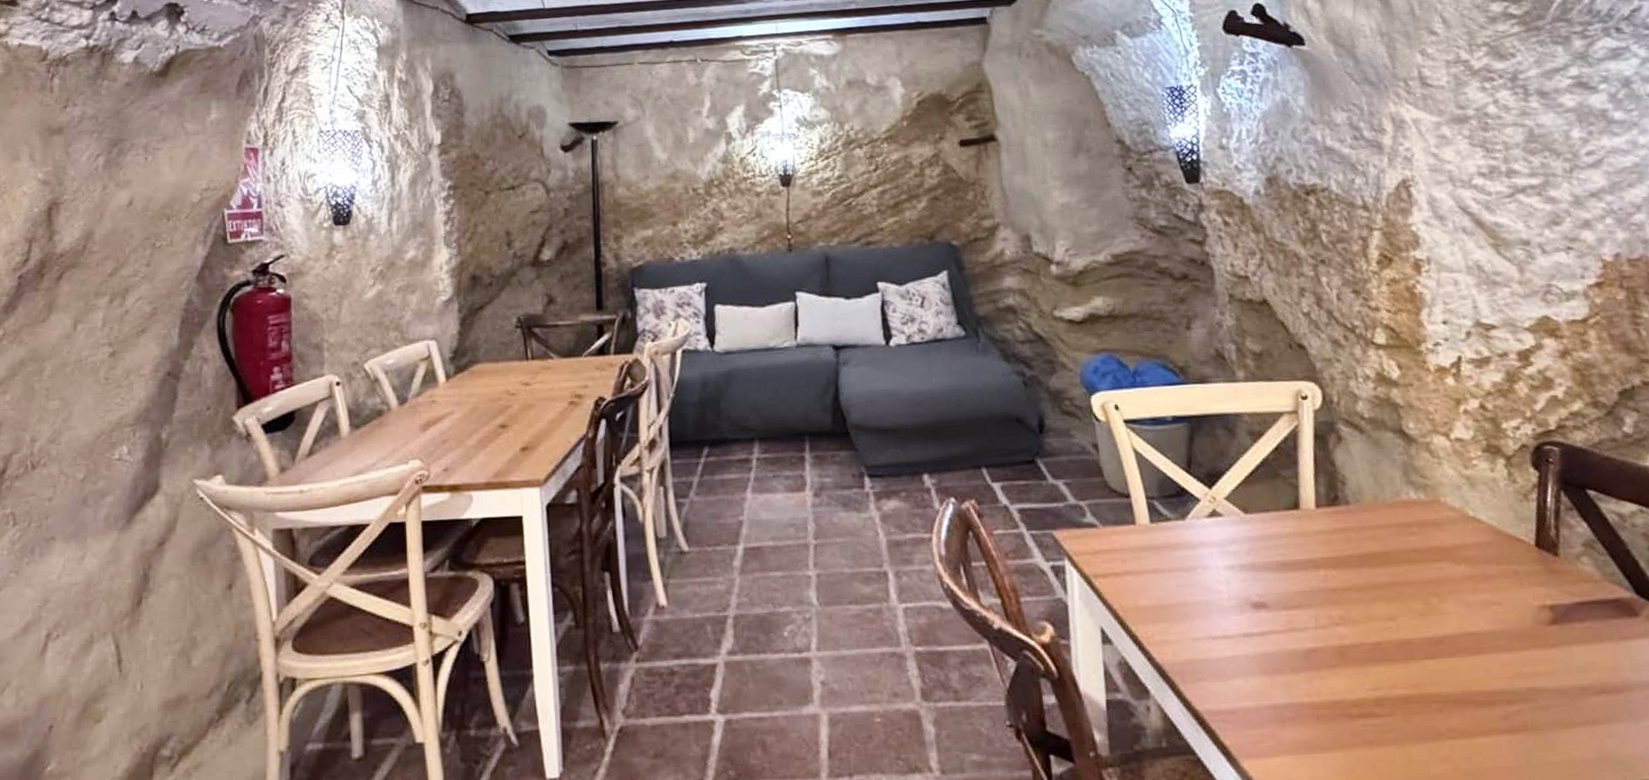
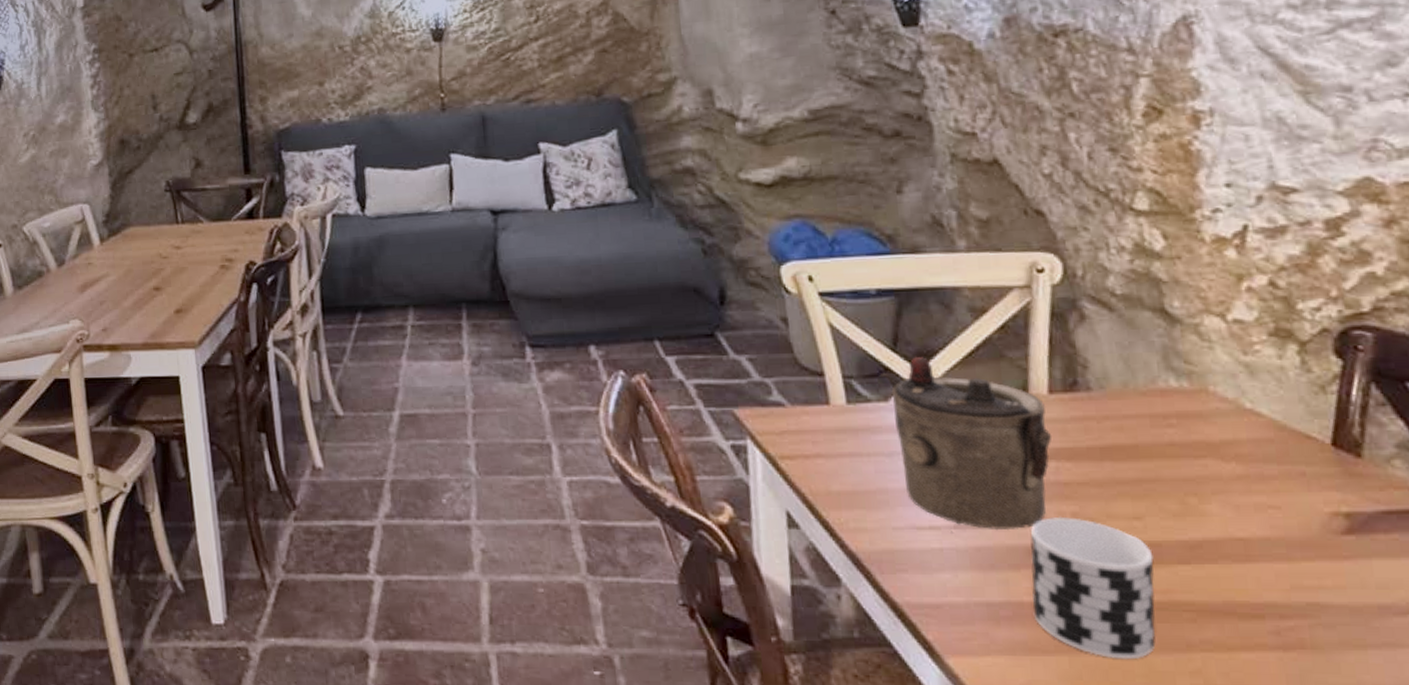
teapot: none [1177,477,1320,637] -> present [879,356,1051,531]
cup: none [1307,620,1412,752] -> present [1030,516,1156,660]

